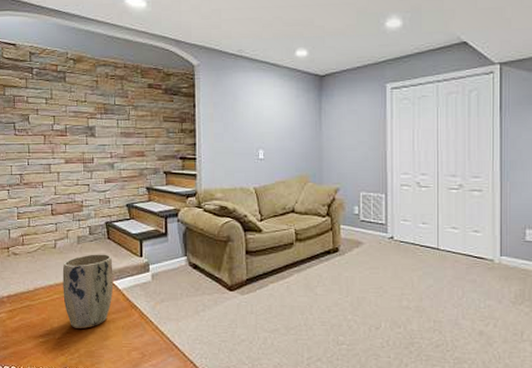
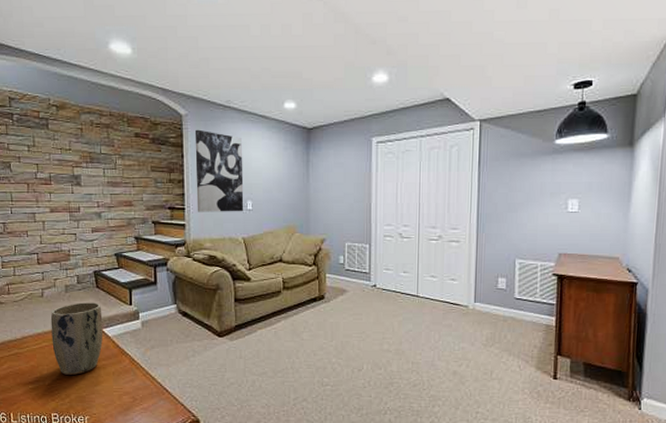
wall art: none [206,79,256,162] -> present [194,129,244,212]

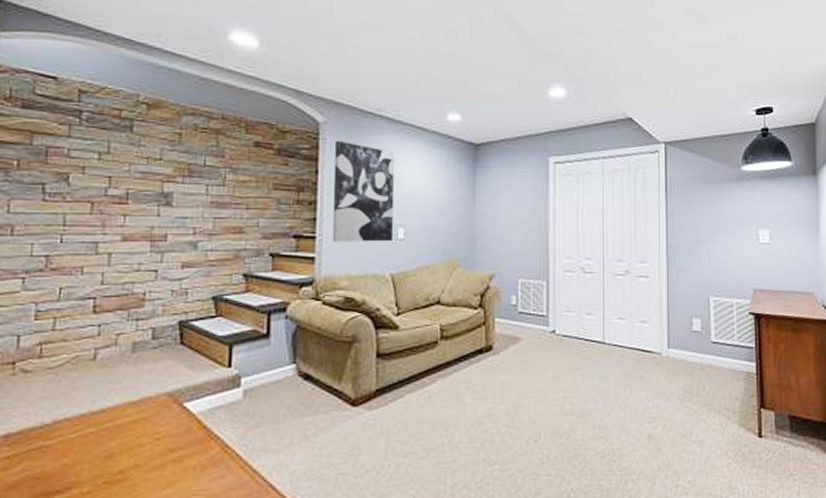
plant pot: present [50,302,103,375] -> none [101,365,186,475]

